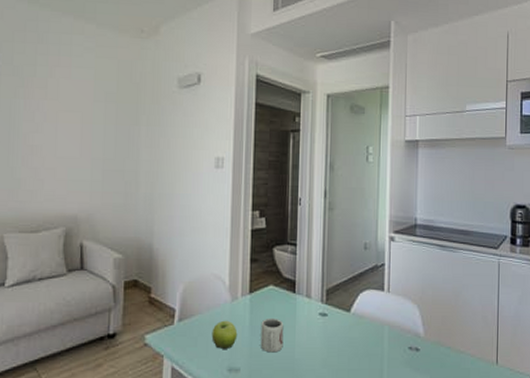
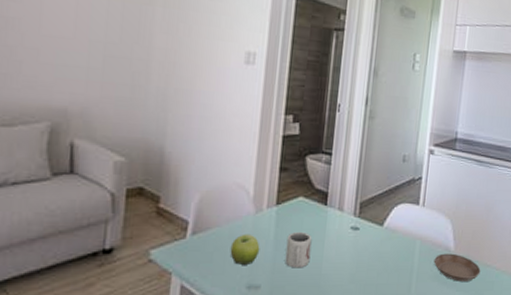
saucer: none [404,339,454,368] -> present [433,253,481,282]

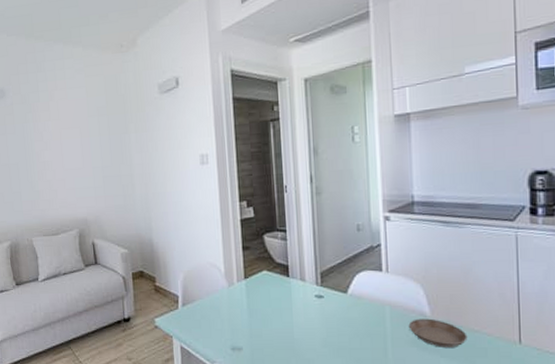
fruit: present [230,234,260,266] -> none [213,304,237,331]
cup: present [285,231,312,268] -> none [258,301,282,333]

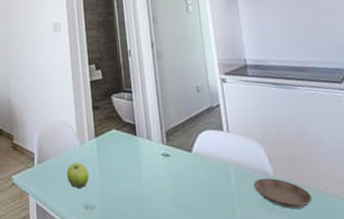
fruit: none [213,304,237,331] -> present [66,162,89,189]

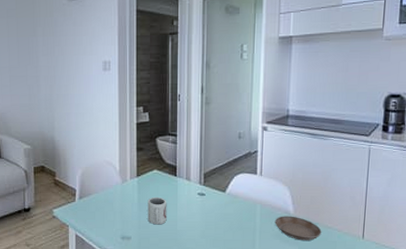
fruit: present [66,162,89,189] -> none [106,198,128,222]
cup: none [109,159,132,192] -> present [147,196,167,225]

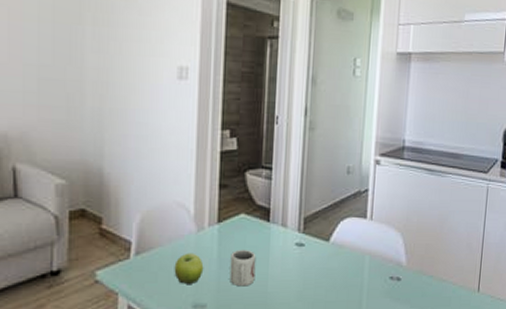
fruit: none [106,198,128,222] -> present [174,253,204,285]
saucer: present [274,216,322,241] -> none [385,268,436,298]

